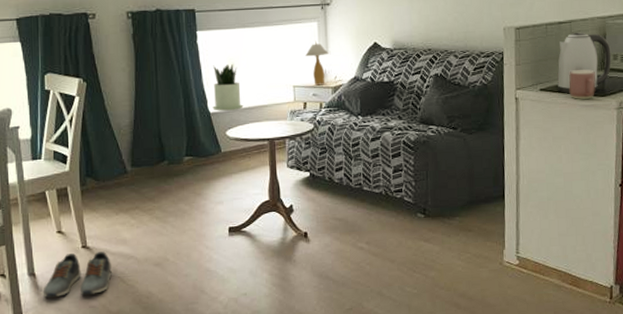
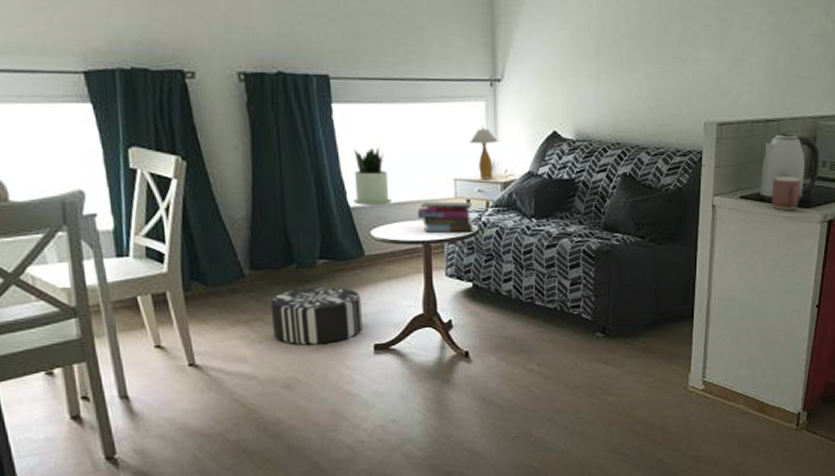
shoe: present [42,252,112,298] -> none [139,371,229,425]
pouf: none [146,179,219,229] -> present [270,287,363,345]
books: none [263,104,310,132] -> present [417,201,474,234]

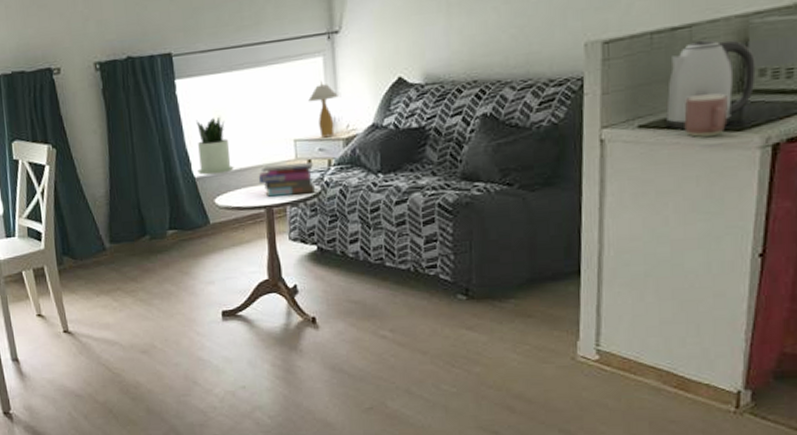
pouf: present [270,287,363,345] -> none [128,256,211,313]

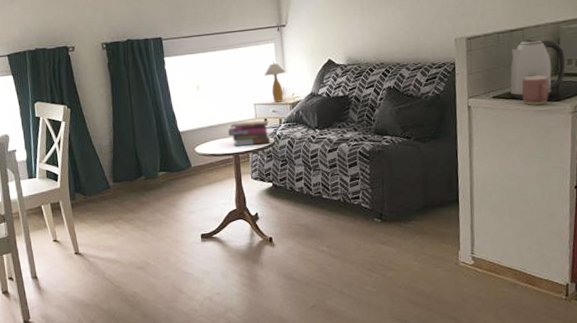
planter: present [196,117,234,175] -> none [181,86,210,130]

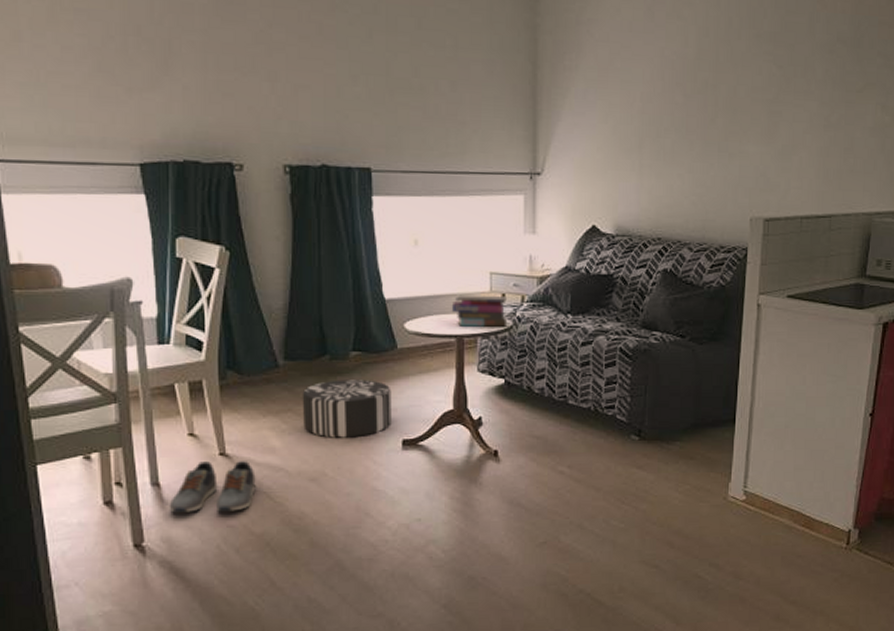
shoe: none [44,257,102,298] -> present [169,461,256,514]
pouf: none [127,191,192,237] -> present [302,379,392,438]
table lamp: present [264,61,286,103] -> none [507,219,536,274]
kettle: present [510,38,566,100] -> none [809,229,875,304]
mug: present [521,75,550,105] -> none [821,275,855,311]

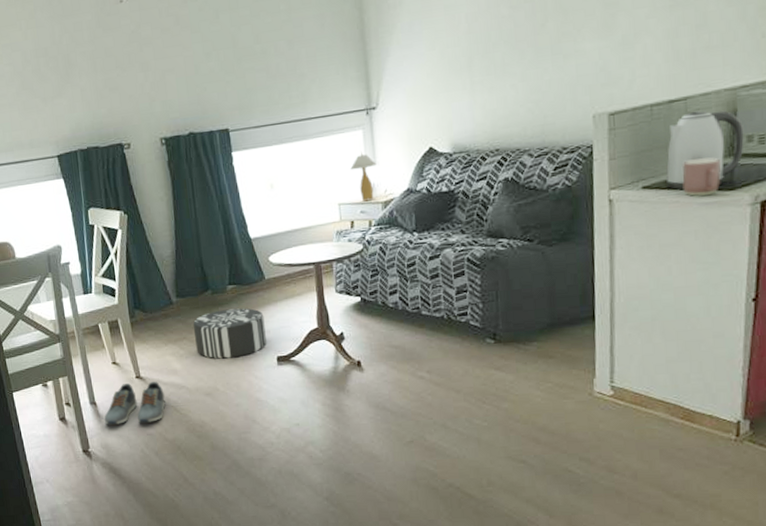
books: present [451,294,508,328] -> none [307,223,359,255]
table lamp: none [507,219,536,274] -> present [350,152,377,202]
kettle: none [809,229,875,304] -> present [666,110,744,190]
mug: none [821,275,855,311] -> present [682,158,722,196]

